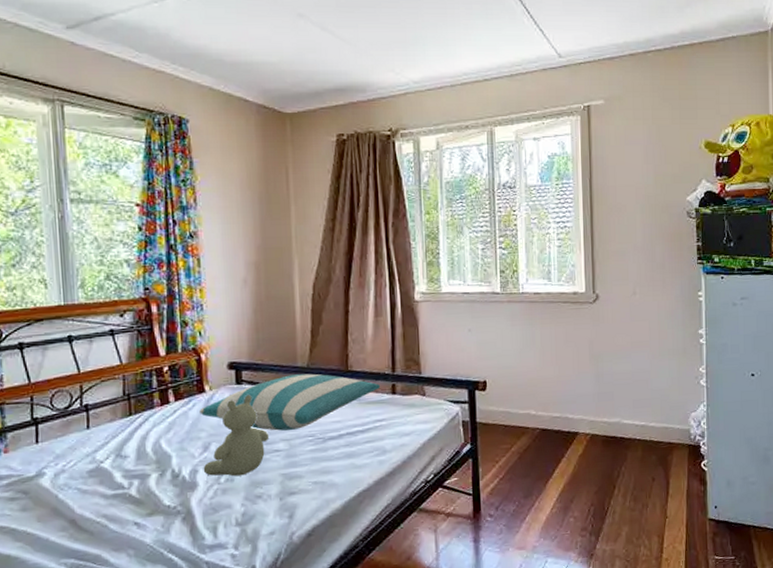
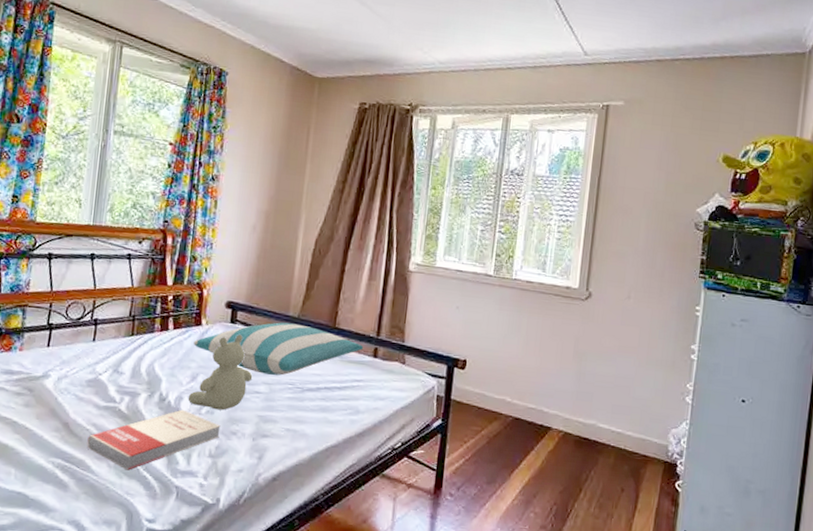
book: none [100,482,244,556] -> present [87,409,221,471]

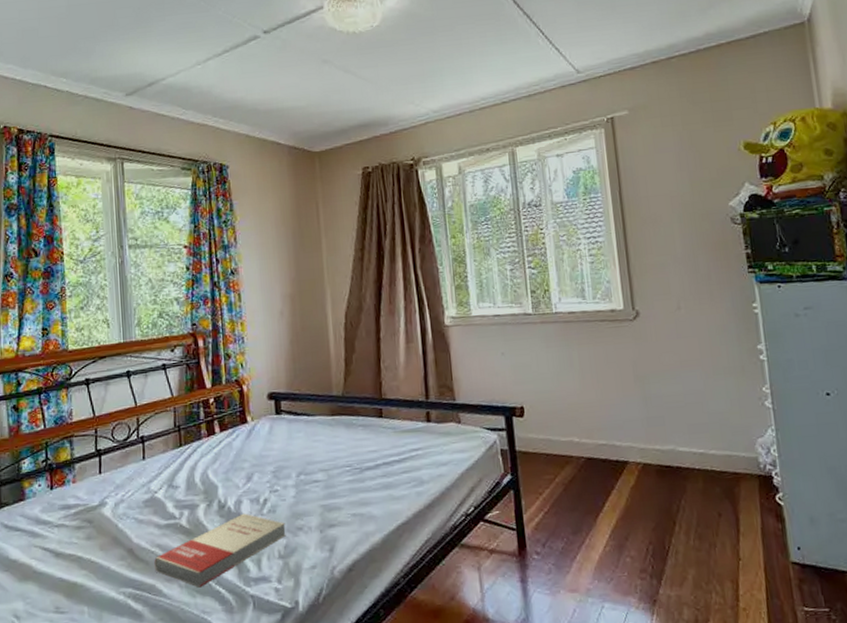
stuffed bear: present [188,335,253,411] -> none [247,425,308,508]
pillow: present [193,322,364,376] -> none [242,402,415,461]

